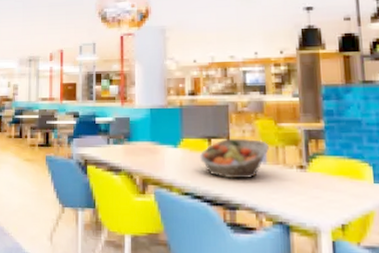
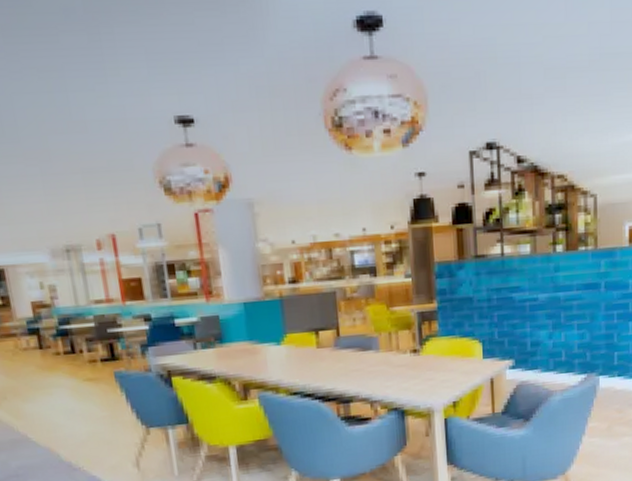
fruit basket: present [200,138,270,179] -> none [307,326,383,372]

